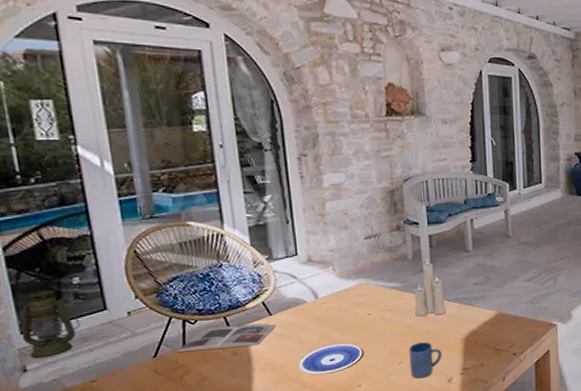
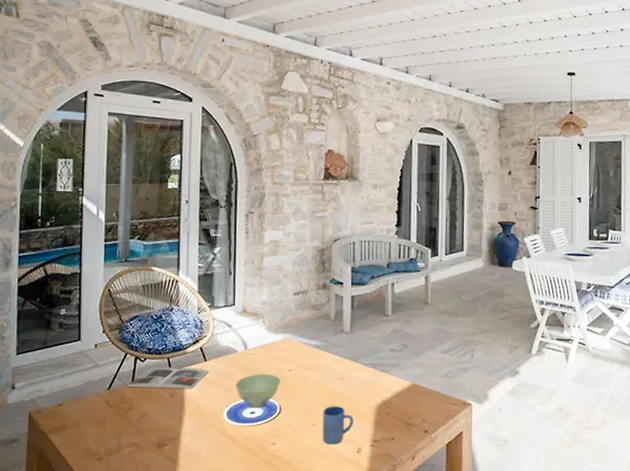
lantern: present [21,289,81,358] -> none [16,317,60,378]
bowl: none [309,320,360,355] -> present [235,373,280,408]
candle: present [415,257,446,316] -> none [332,318,361,379]

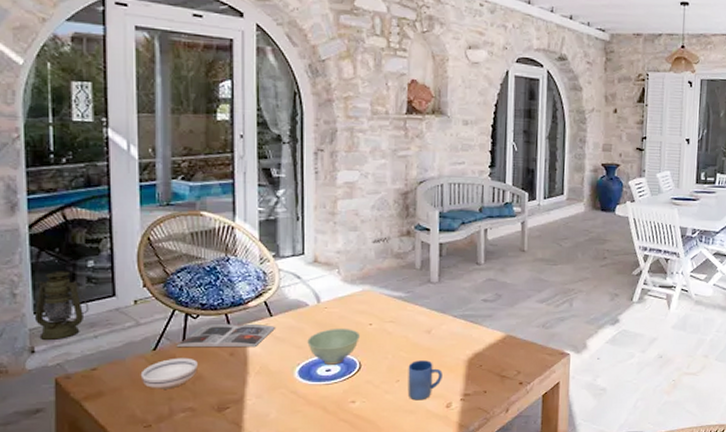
lantern: none [16,317,60,378] -> present [34,271,90,340]
bowl: none [96,397,143,425] -> present [140,357,198,389]

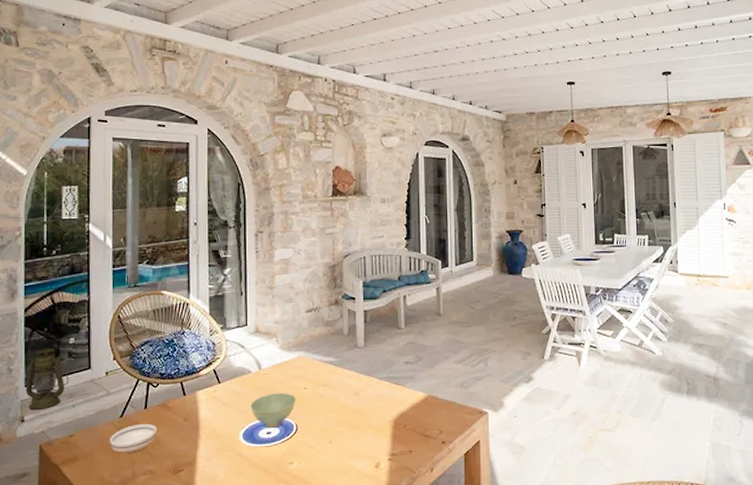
magazine: present [176,323,275,346] -> none [139,390,223,413]
mug: present [407,360,443,401] -> none [340,422,371,461]

